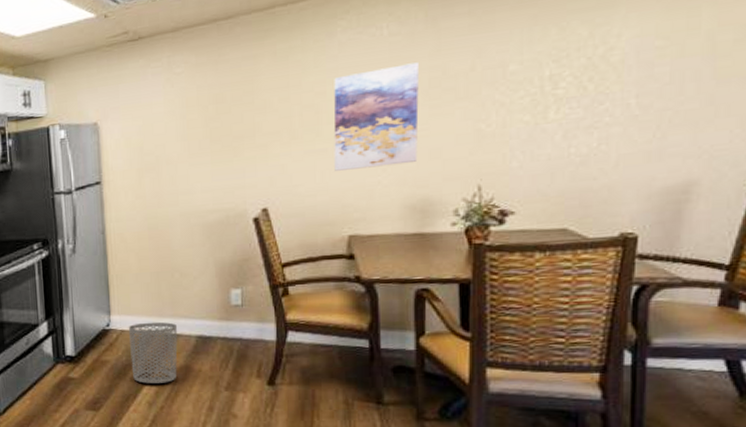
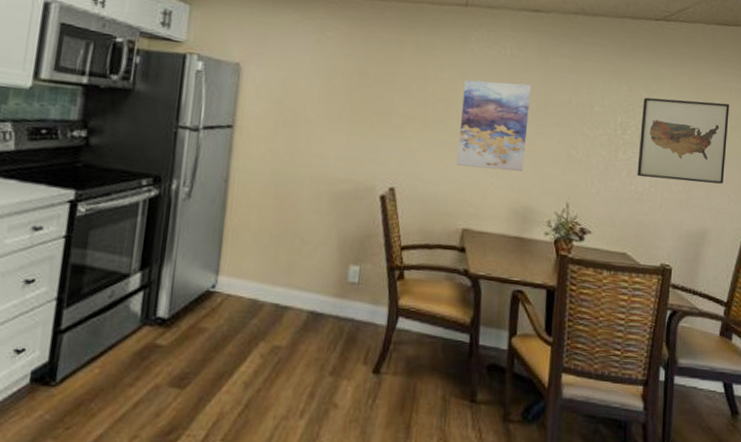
waste bin: present [128,322,178,384] -> none [232,288,289,362]
wall art: none [578,9,730,136] -> present [637,97,730,184]

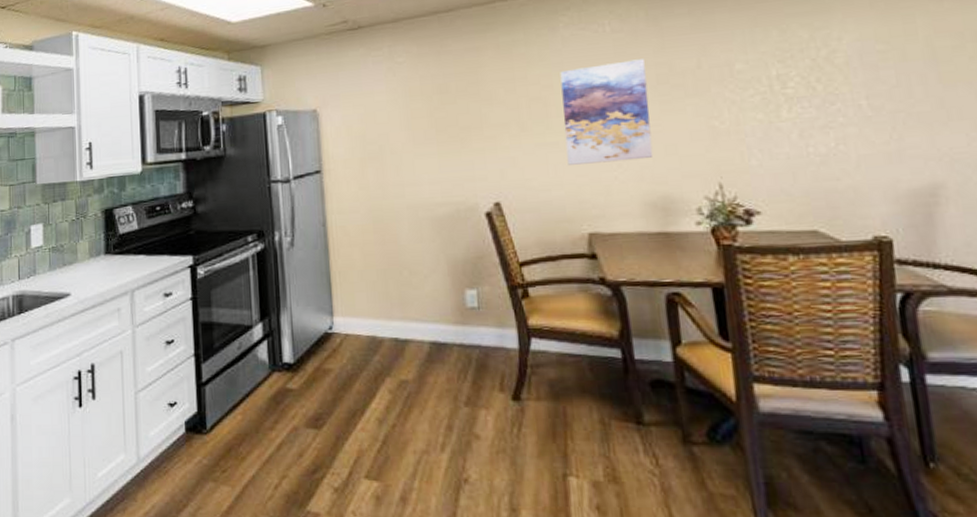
wall art: present [637,97,730,184] -> none [804,18,954,136]

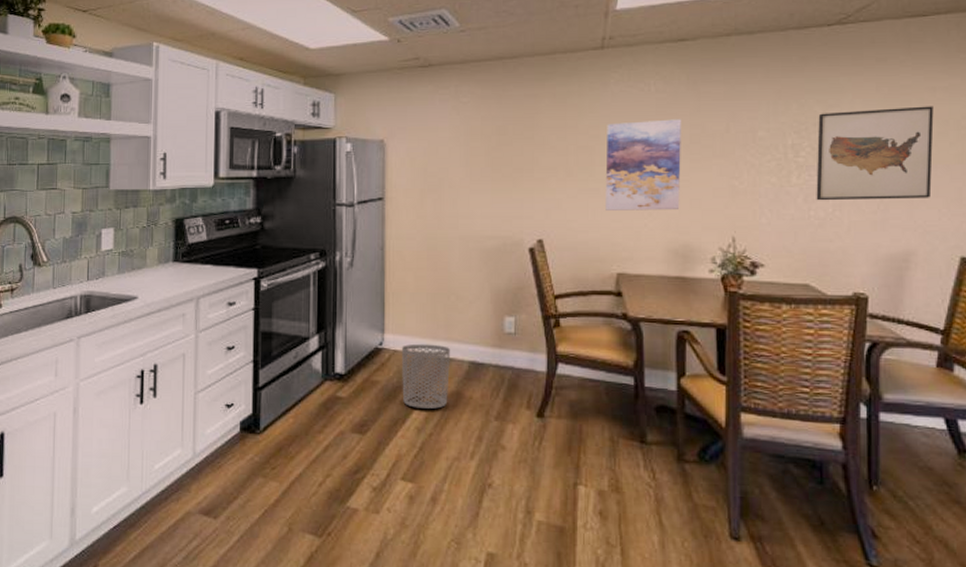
waste bin: none [353,325,410,397] -> present [401,343,450,409]
wall art: none [804,18,954,136] -> present [816,106,934,201]

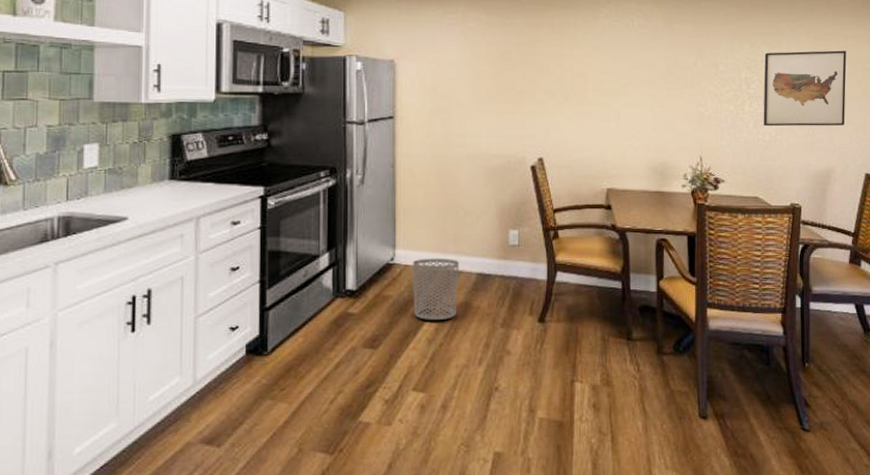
wall art: present [605,119,681,211] -> none [597,52,659,133]

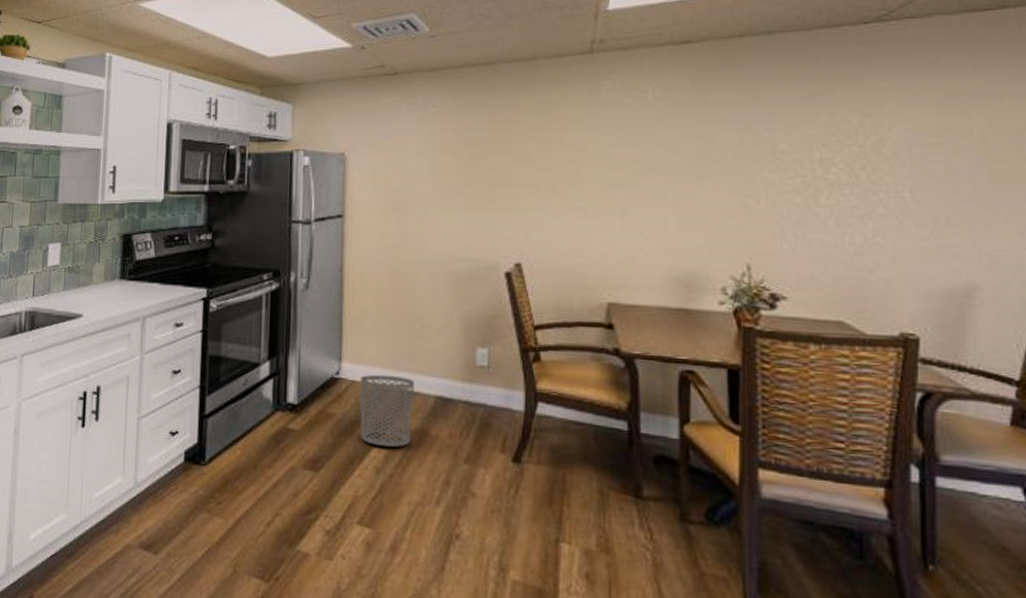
wall art: present [763,50,847,127] -> none [851,115,1002,225]

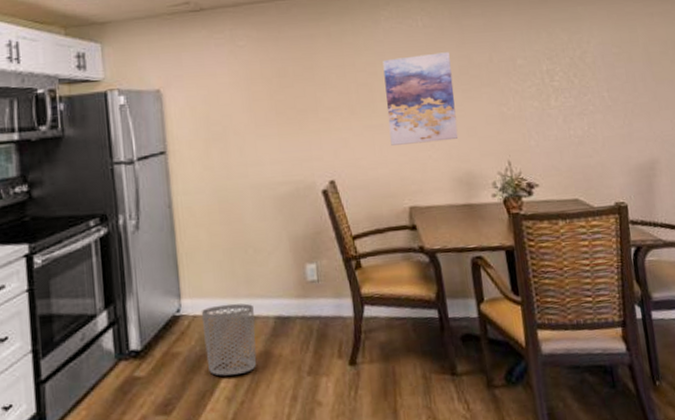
wall art: none [594,130,684,233] -> present [382,52,459,146]

